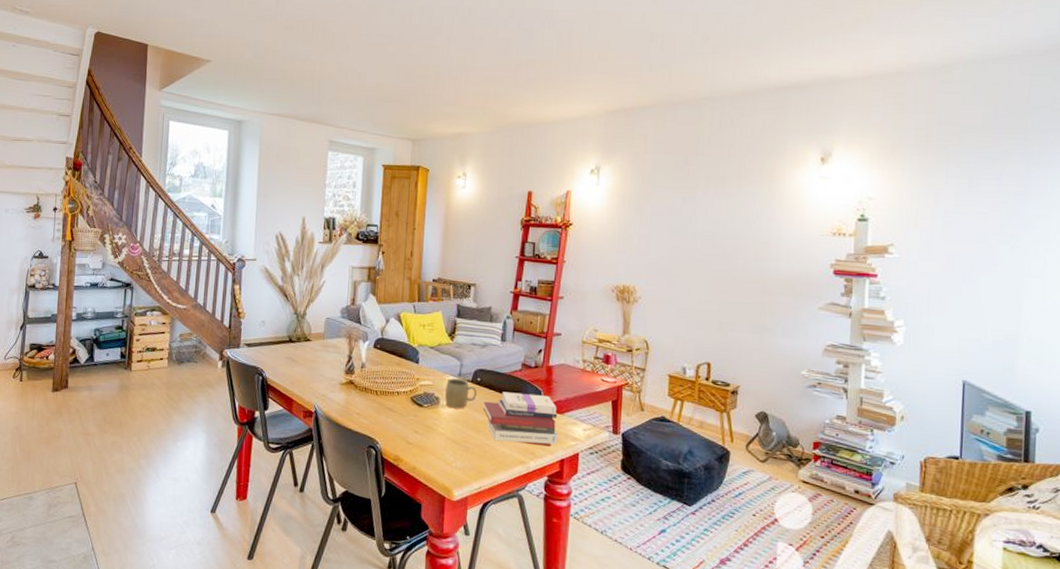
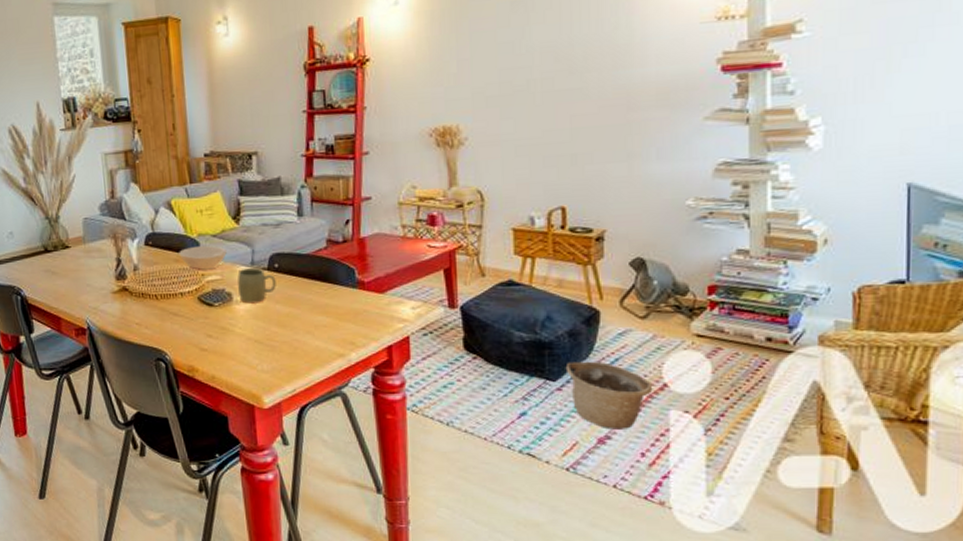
soup bowl: none [401,354,440,376] -> present [179,246,227,271]
books: present [483,391,558,447] -> none [286,273,382,335]
basket: none [699,491,766,554] -> present [565,361,653,430]

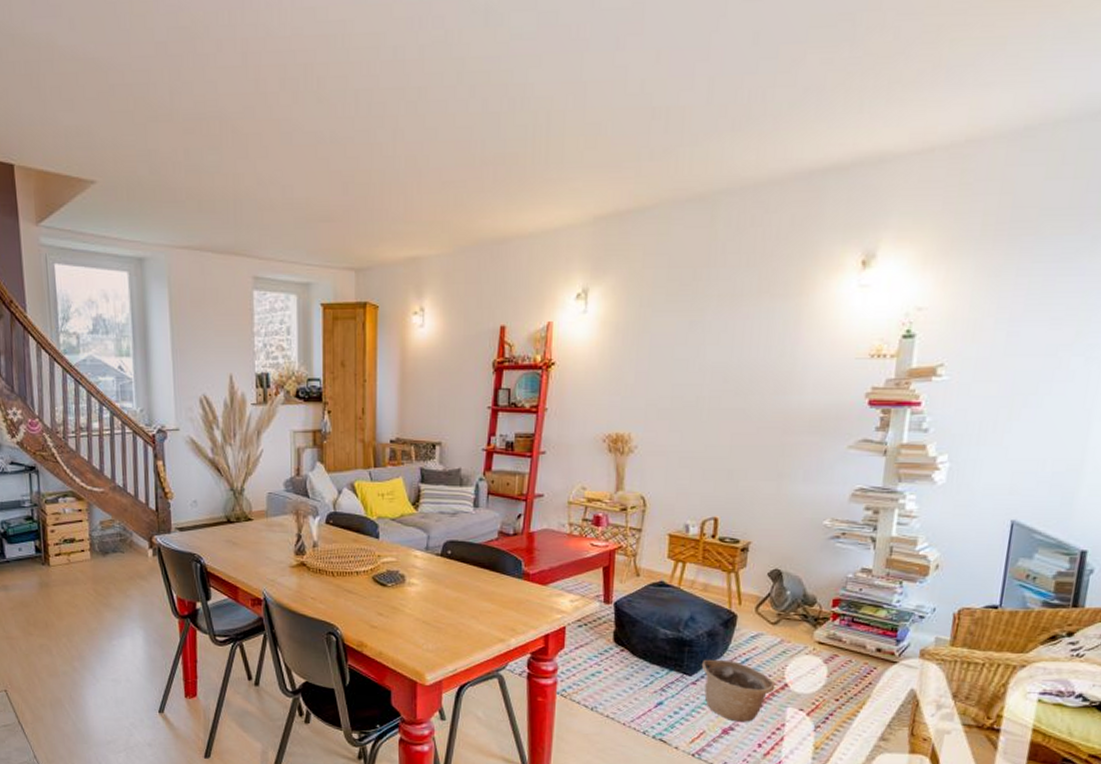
soup bowl: present [179,246,227,271] -> none [358,529,404,553]
mug: present [237,267,276,304] -> none [410,552,448,587]

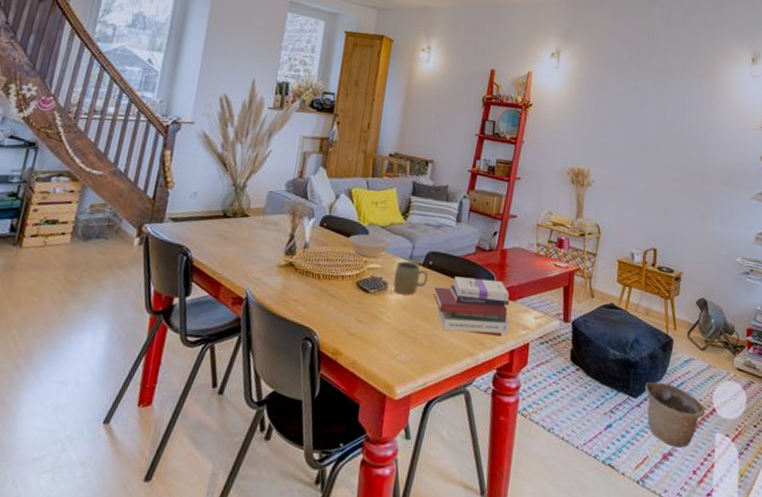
soup bowl: none [358,529,404,553] -> present [348,234,391,259]
mug: none [410,552,448,587] -> present [393,261,428,296]
books: none [456,564,542,622] -> present [433,276,509,337]

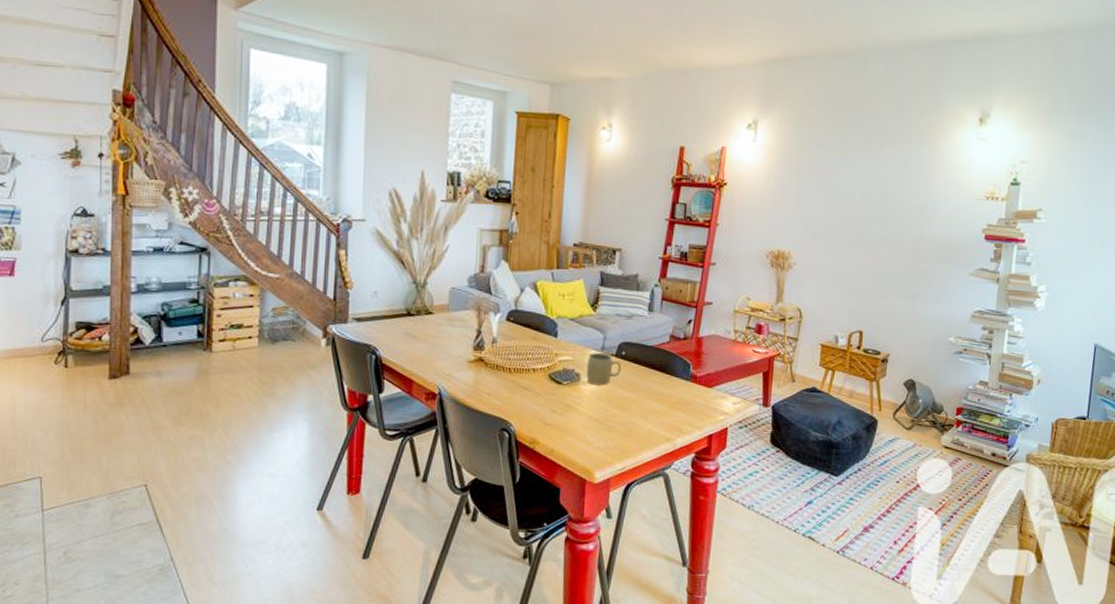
soup bowl: present [348,234,391,259] -> none [537,327,581,351]
books: present [433,276,509,337] -> none [628,365,707,422]
basket: present [644,381,706,448] -> none [846,461,909,521]

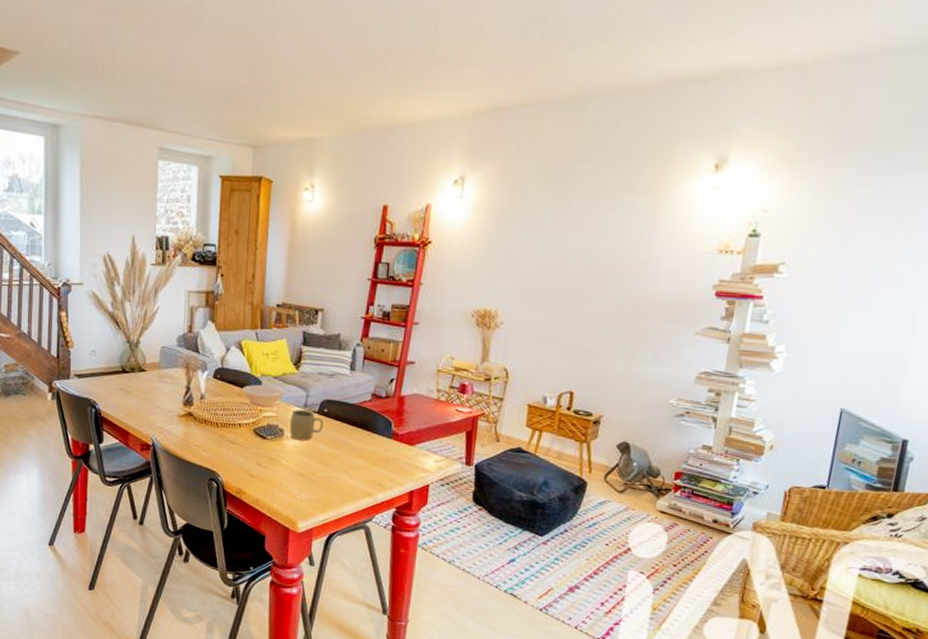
soup bowl: none [537,327,581,351] -> present [242,385,285,408]

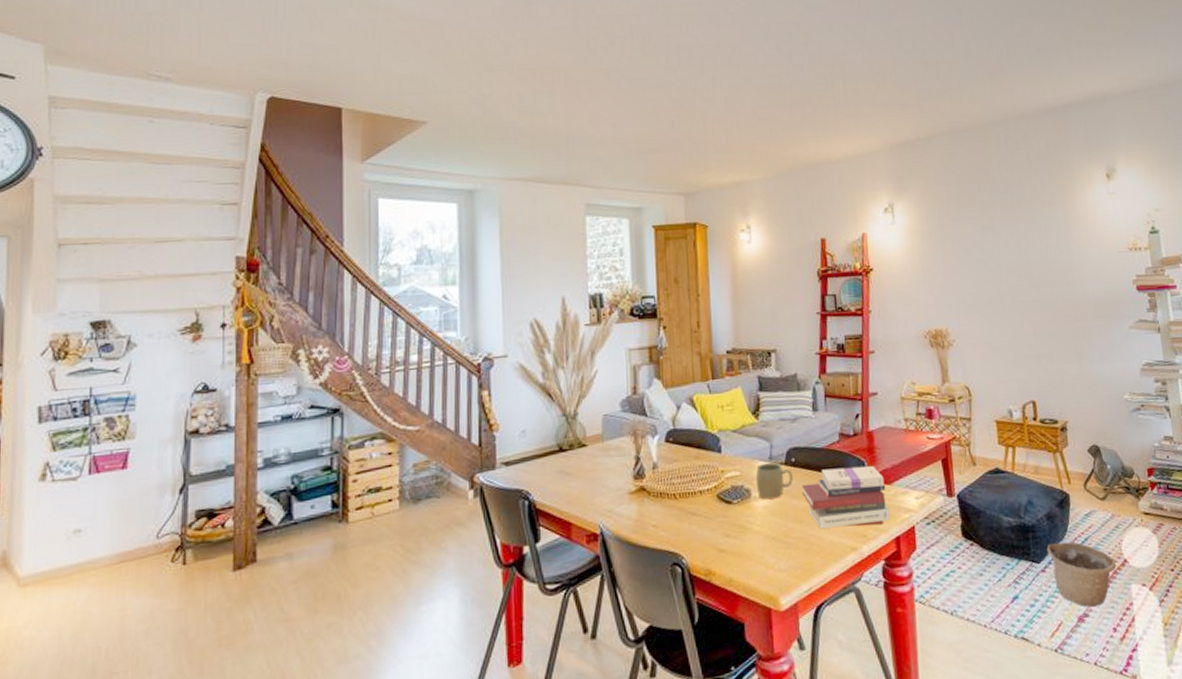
soup bowl: present [242,385,285,408] -> none [699,441,746,468]
books: none [330,423,408,479] -> present [802,465,890,529]
basket: none [552,521,619,582] -> present [1046,541,1117,607]

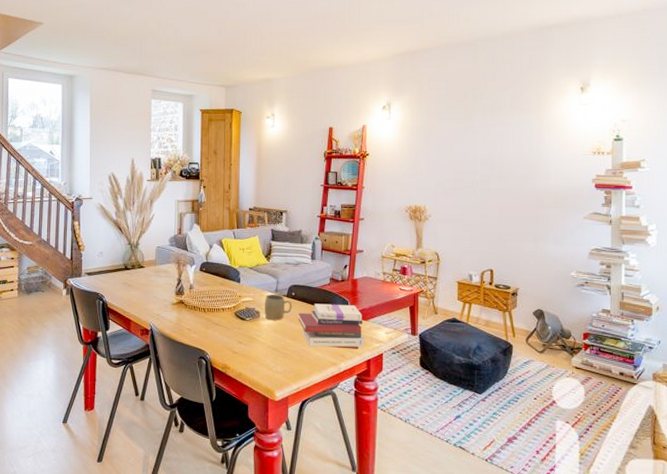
basket: present [1046,541,1117,607] -> none [488,380,546,433]

